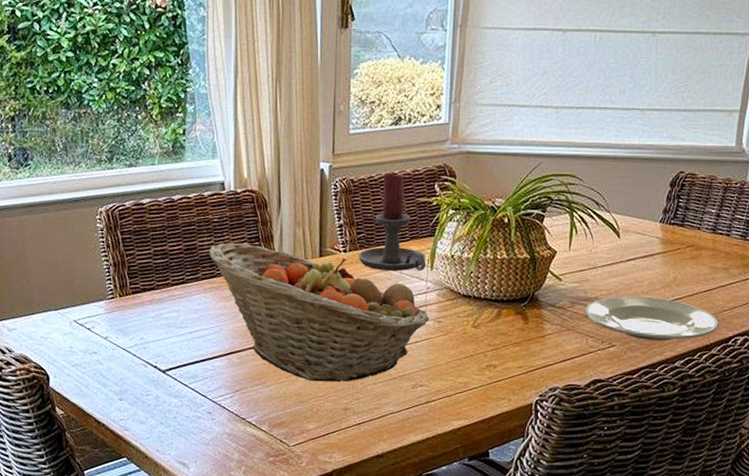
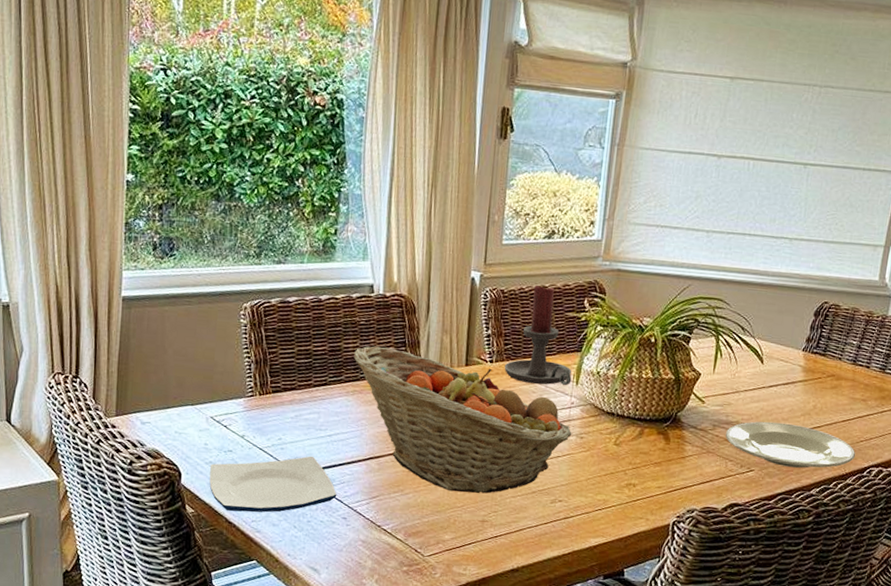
plate: none [77,353,201,412] -> present [209,456,337,513]

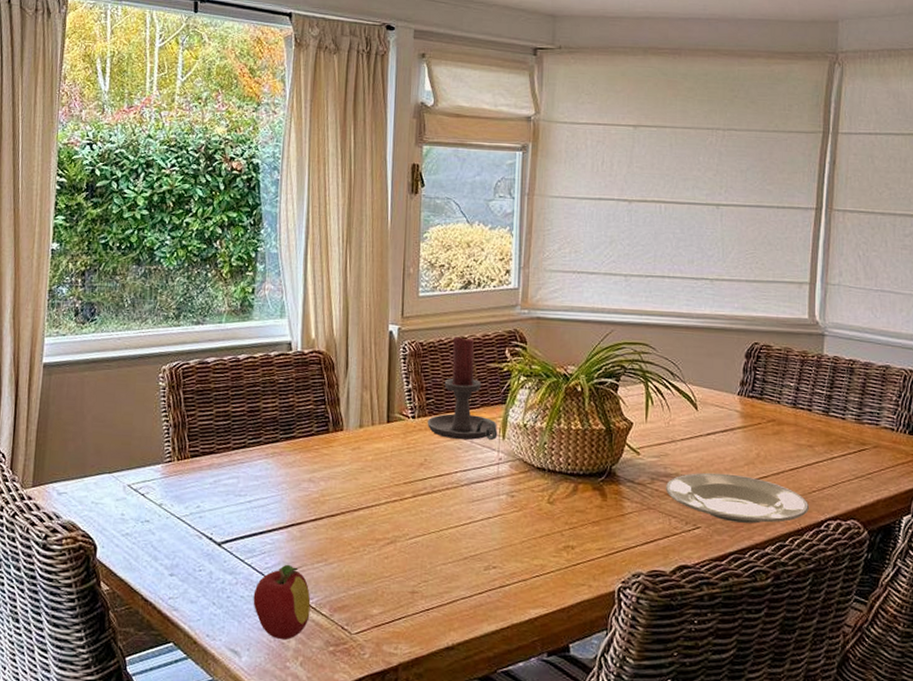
plate: present [209,456,337,513] -> none [125,524,258,589]
apple: none [332,493,387,560] -> present [253,564,311,640]
fruit basket: present [354,346,572,494] -> none [273,405,502,561]

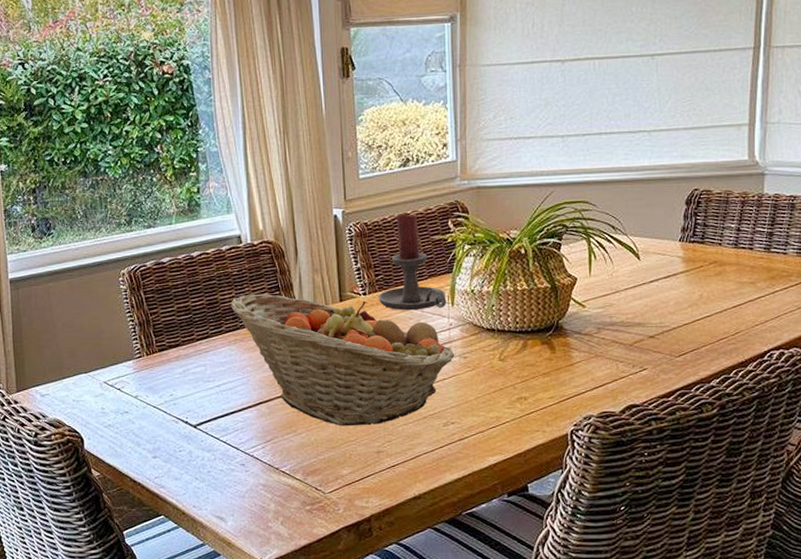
apple: present [253,564,311,640] -> none [231,438,285,503]
fruit basket: none [273,405,502,561] -> present [231,293,455,427]
plate: present [665,472,810,524] -> none [611,316,753,361]

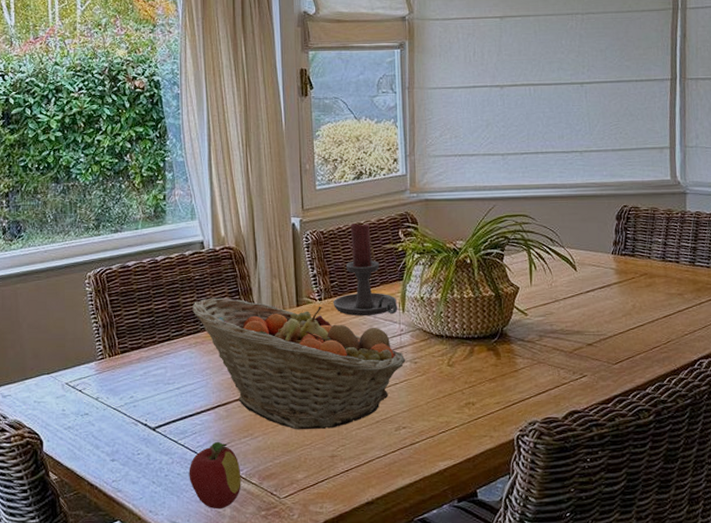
apple: none [231,438,285,503] -> present [189,441,241,508]

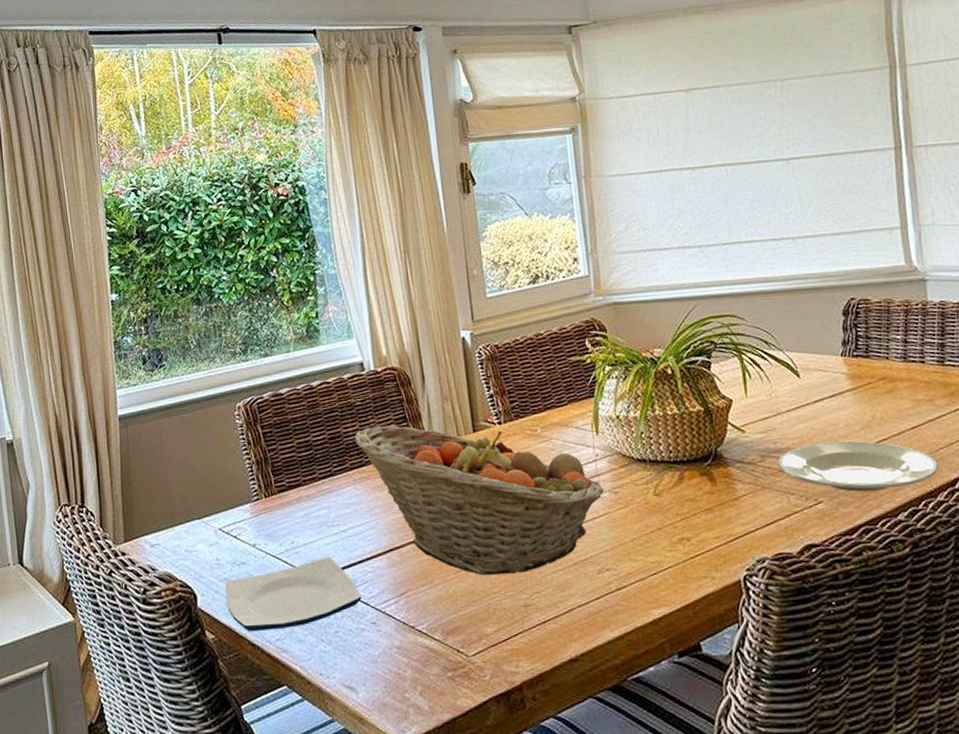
plate: none [69,410,191,474] -> present [225,556,362,632]
apple: present [189,441,241,508] -> none [361,591,423,670]
candle holder: present [333,222,398,316] -> none [514,333,591,440]
plate: none [552,325,683,368] -> present [777,440,940,492]

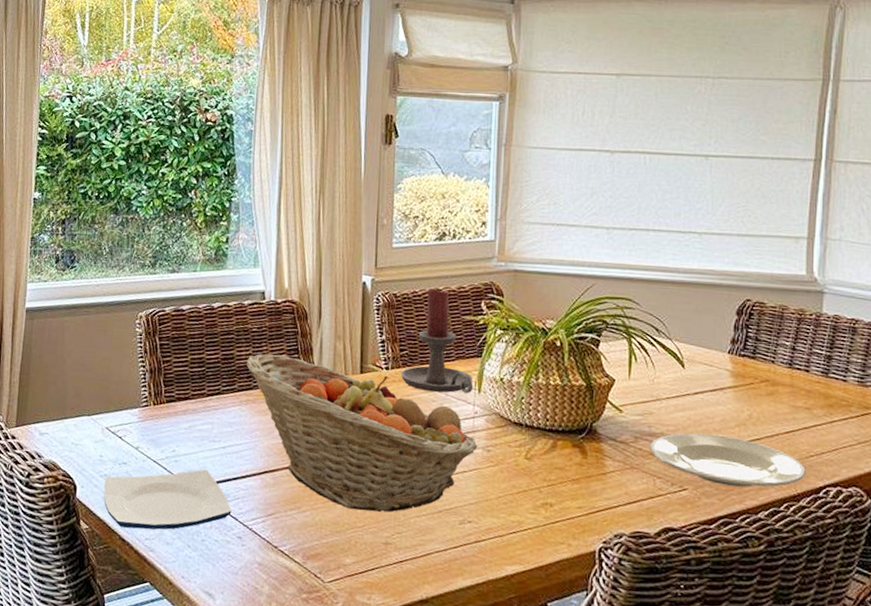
candle holder: none [514,333,591,440] -> present [400,288,474,393]

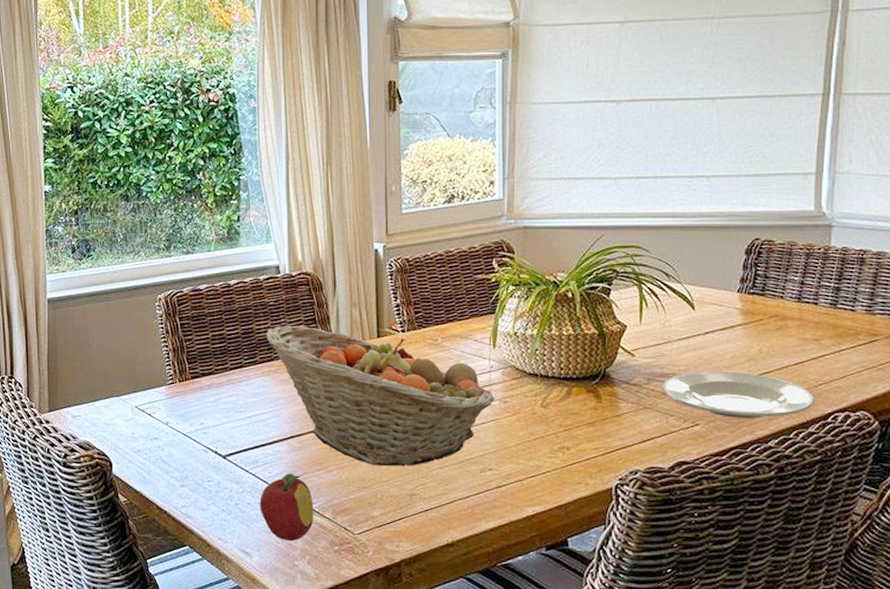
plate: present [104,469,232,530] -> none [139,438,262,499]
apple: none [227,510,284,585] -> present [260,473,314,541]
candle holder: present [400,288,474,393] -> none [417,250,488,350]

